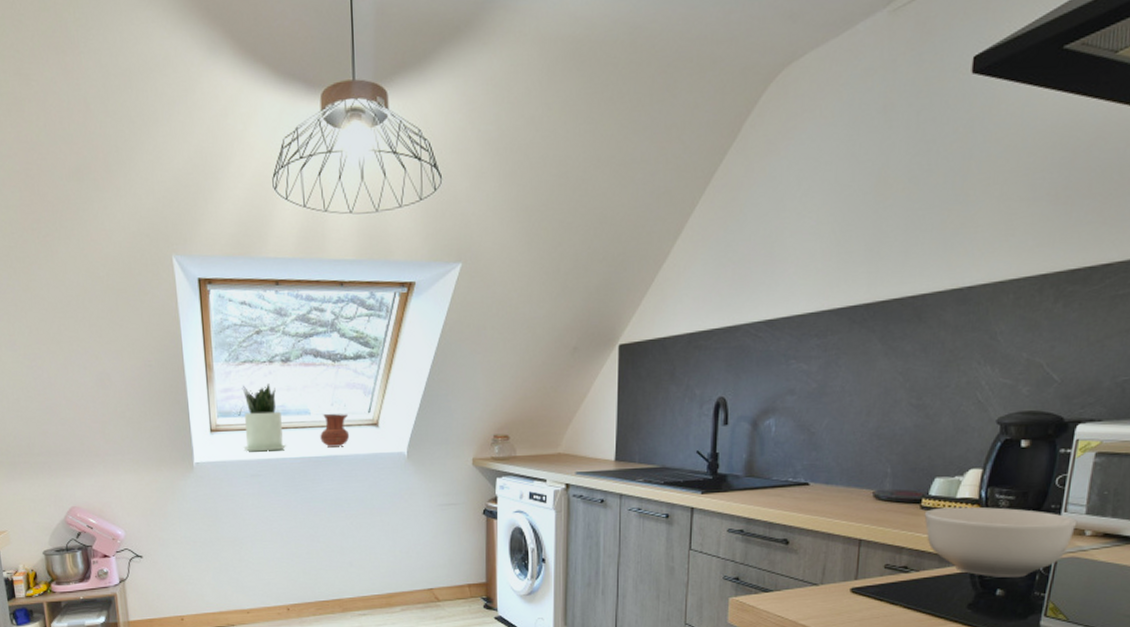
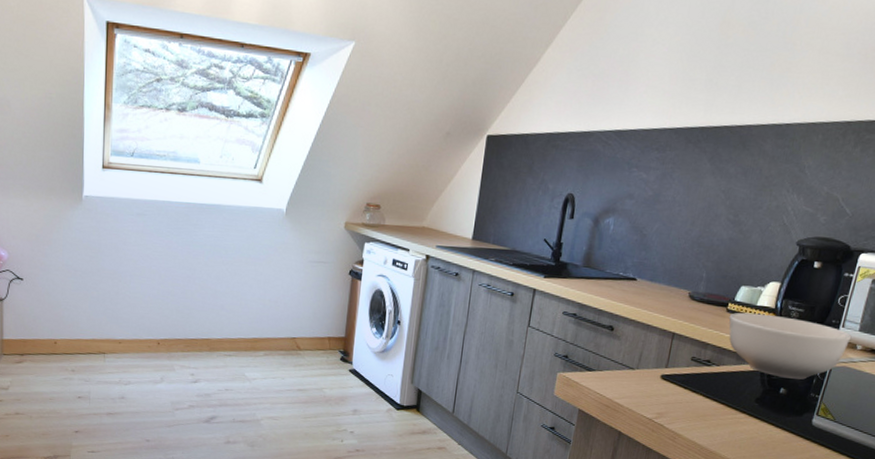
planter: present [242,384,287,452] -> none [132,128,174,194]
ceramic pot: present [320,413,350,448] -> none [206,164,235,197]

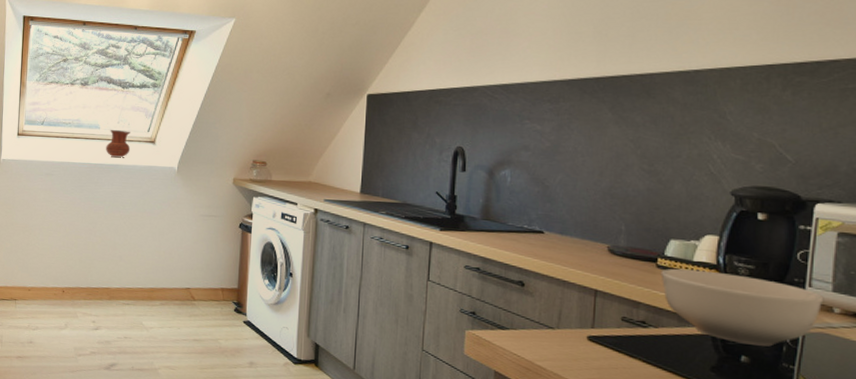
ceramic pot: none [206,164,235,197] -> present [106,129,131,158]

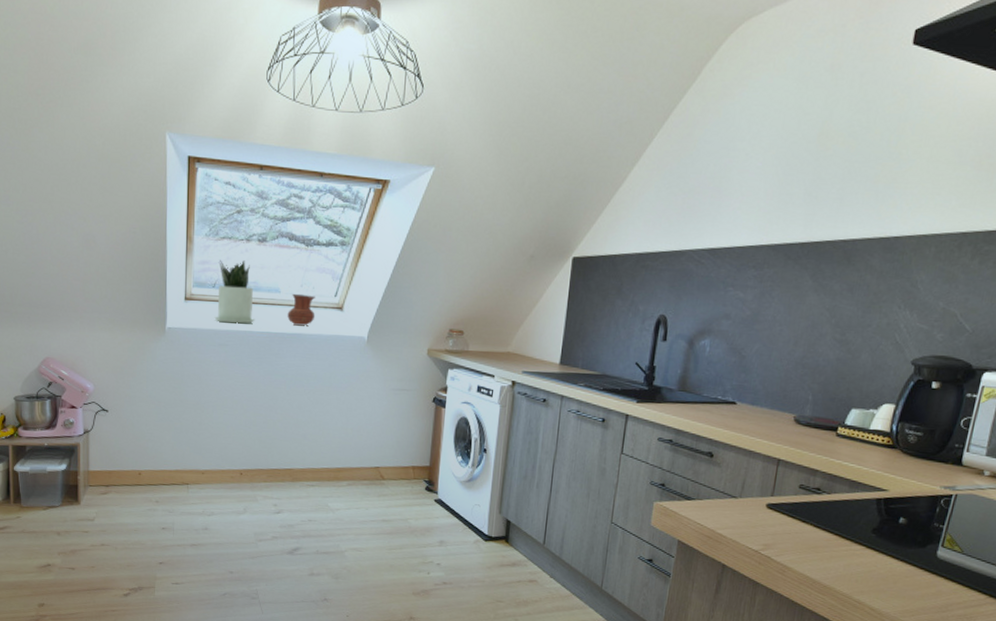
planter: none [42,101,78,156] -> present [214,259,256,324]
bowl: present [660,268,824,347] -> none [839,436,978,508]

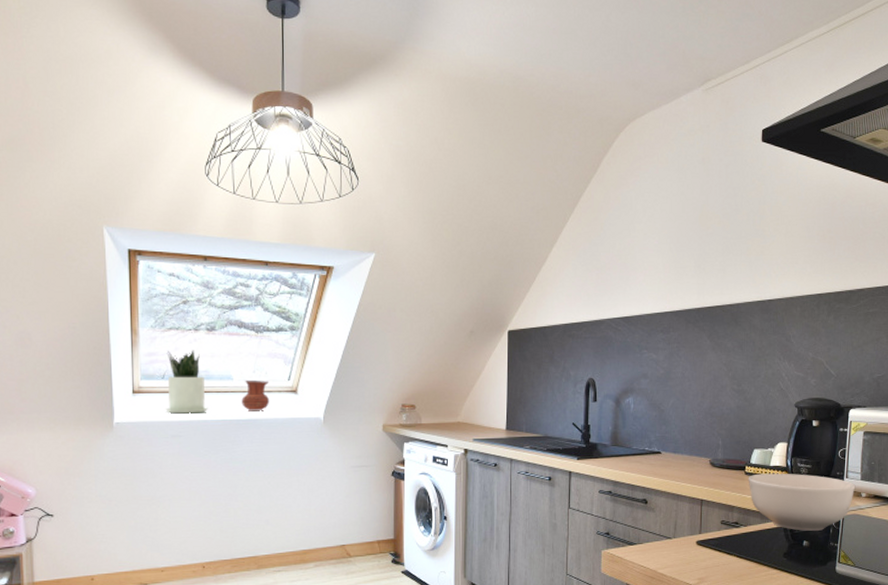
bowl: none [839,436,978,508] -> present [748,473,856,531]

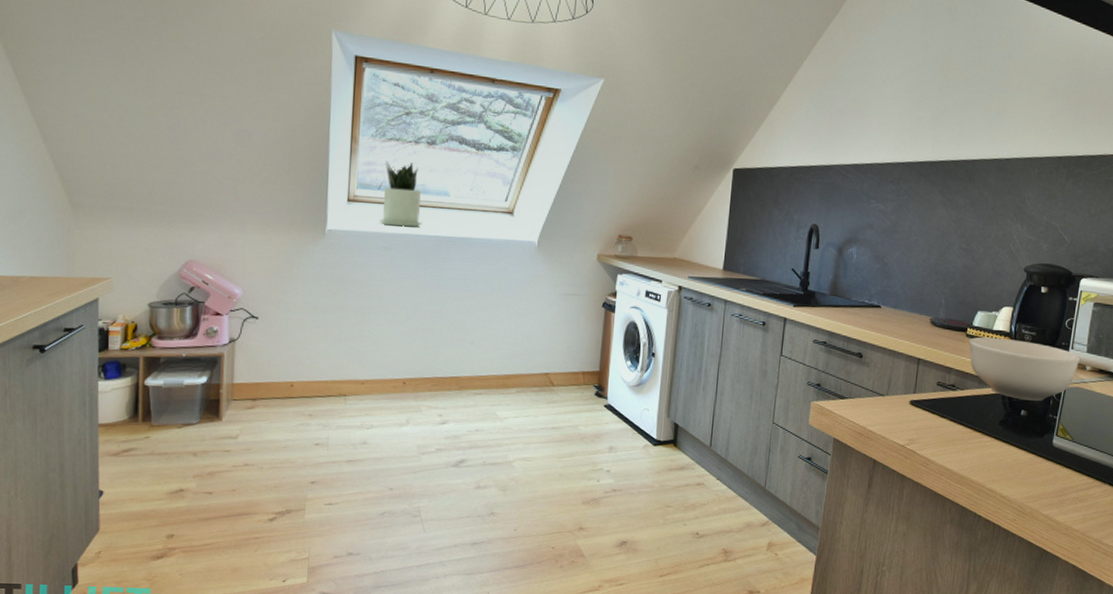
ceramic pot: present [241,379,270,412] -> none [456,197,485,230]

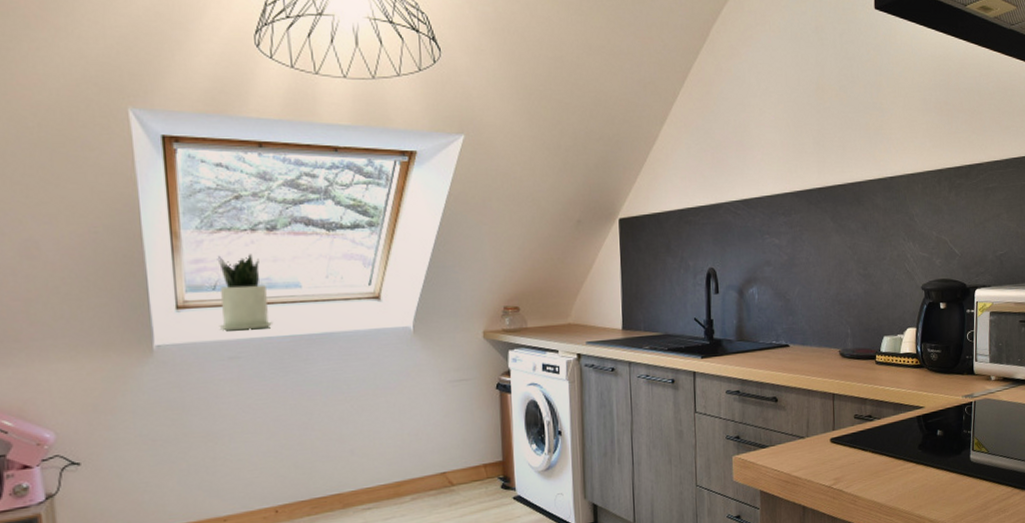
bowl: present [968,336,1081,401] -> none [879,360,985,420]

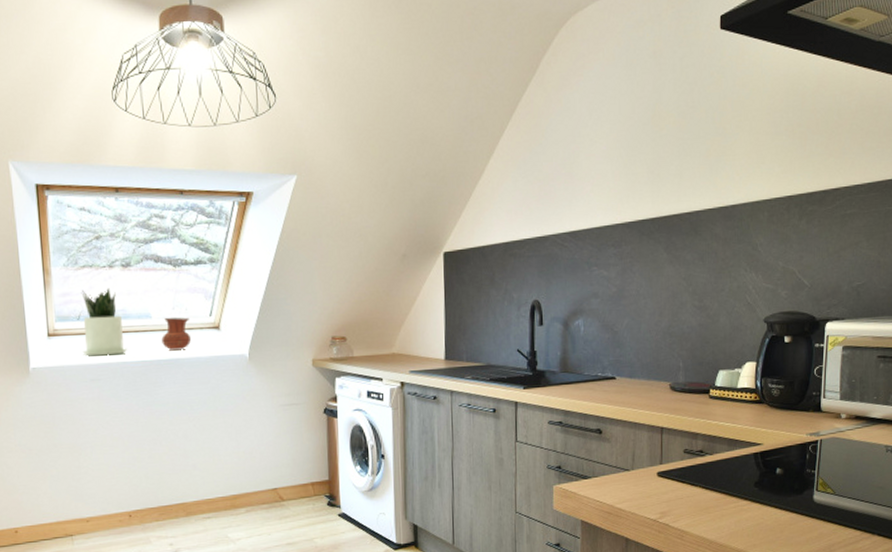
ceramic pot: none [313,286,348,324] -> present [161,317,192,351]

